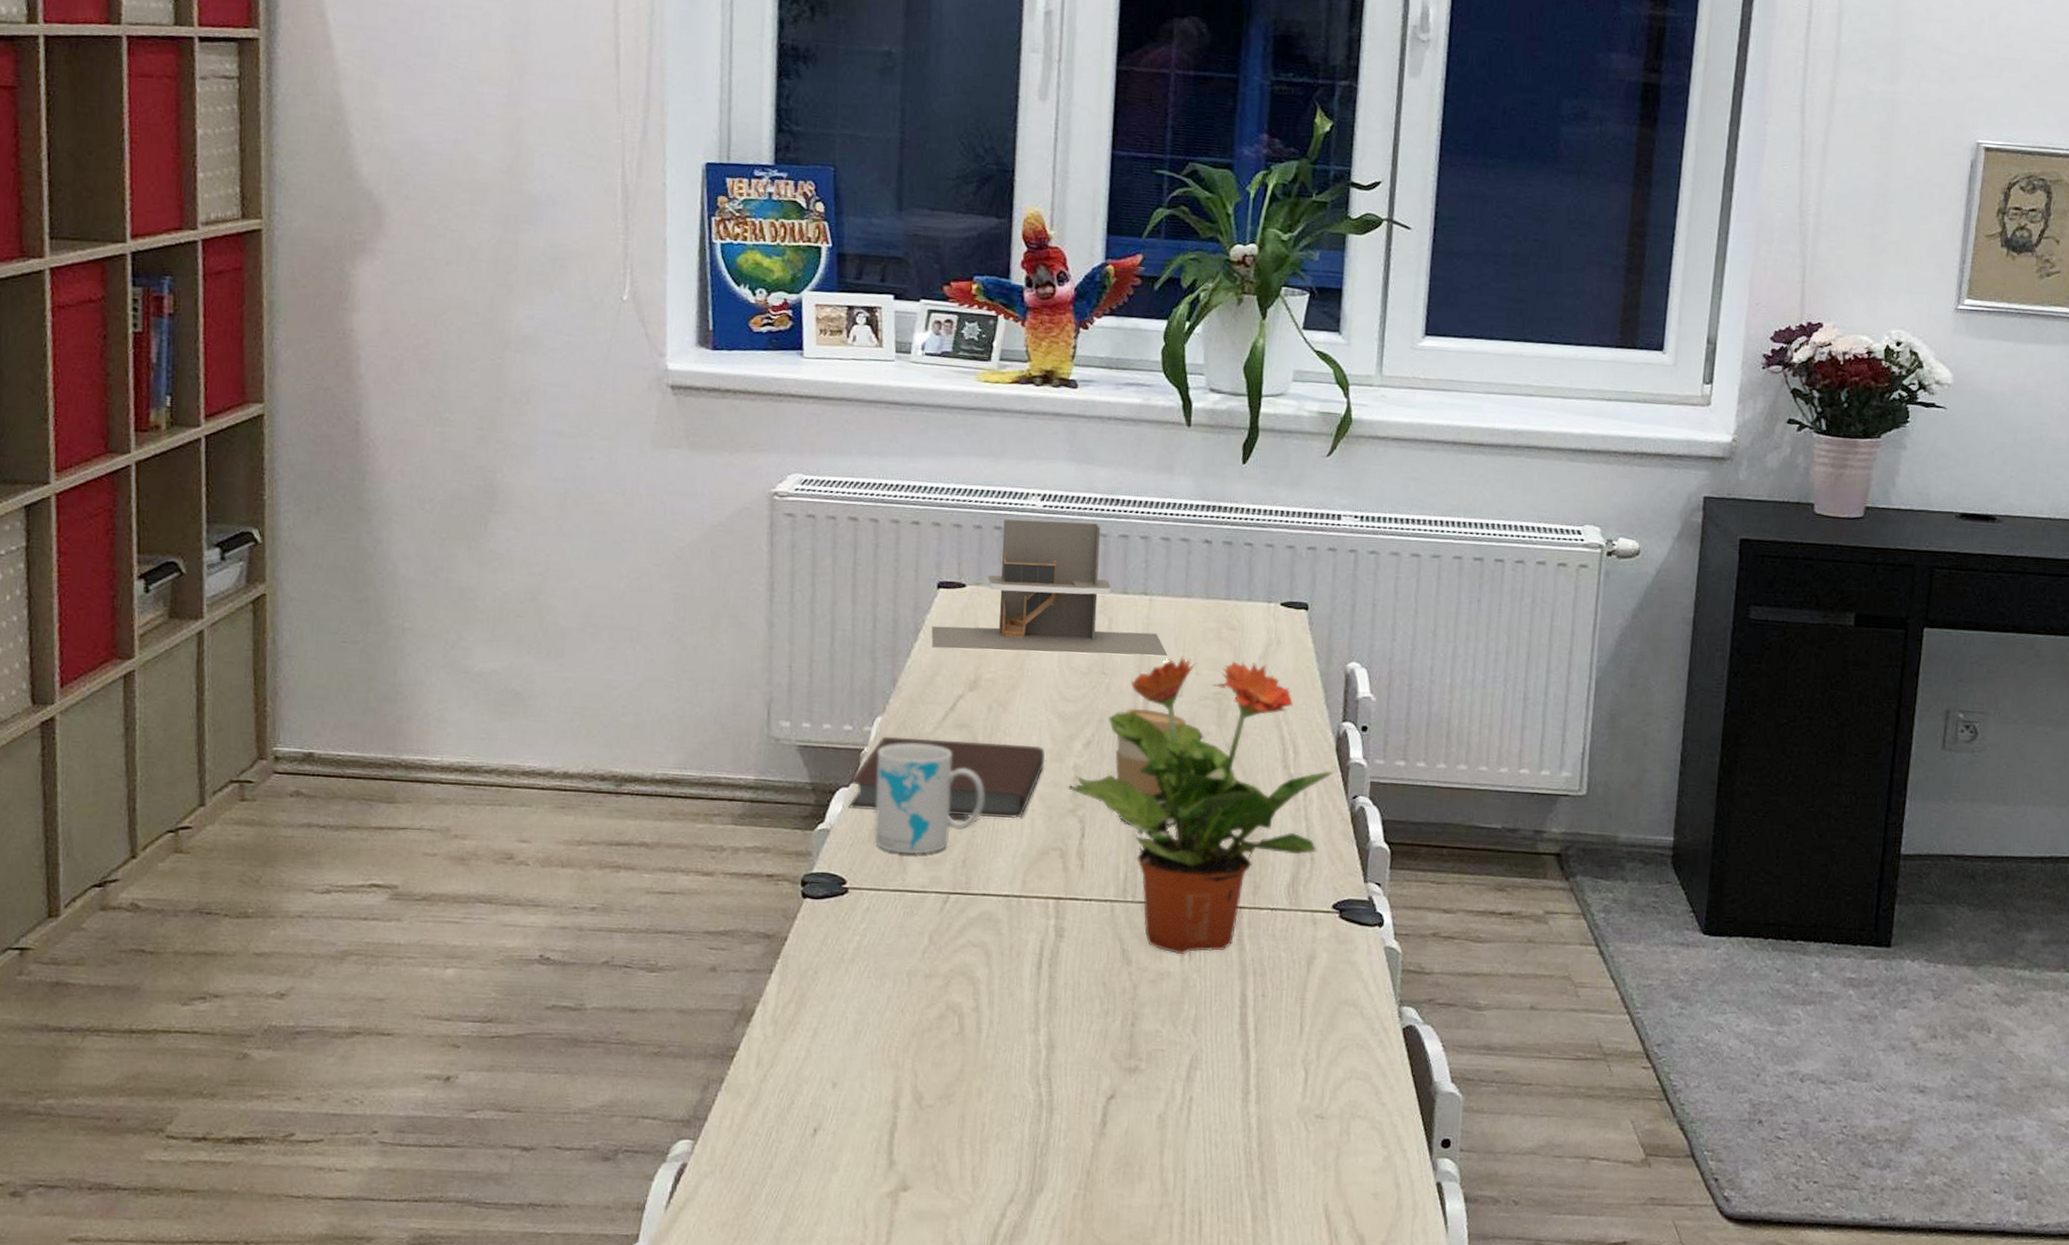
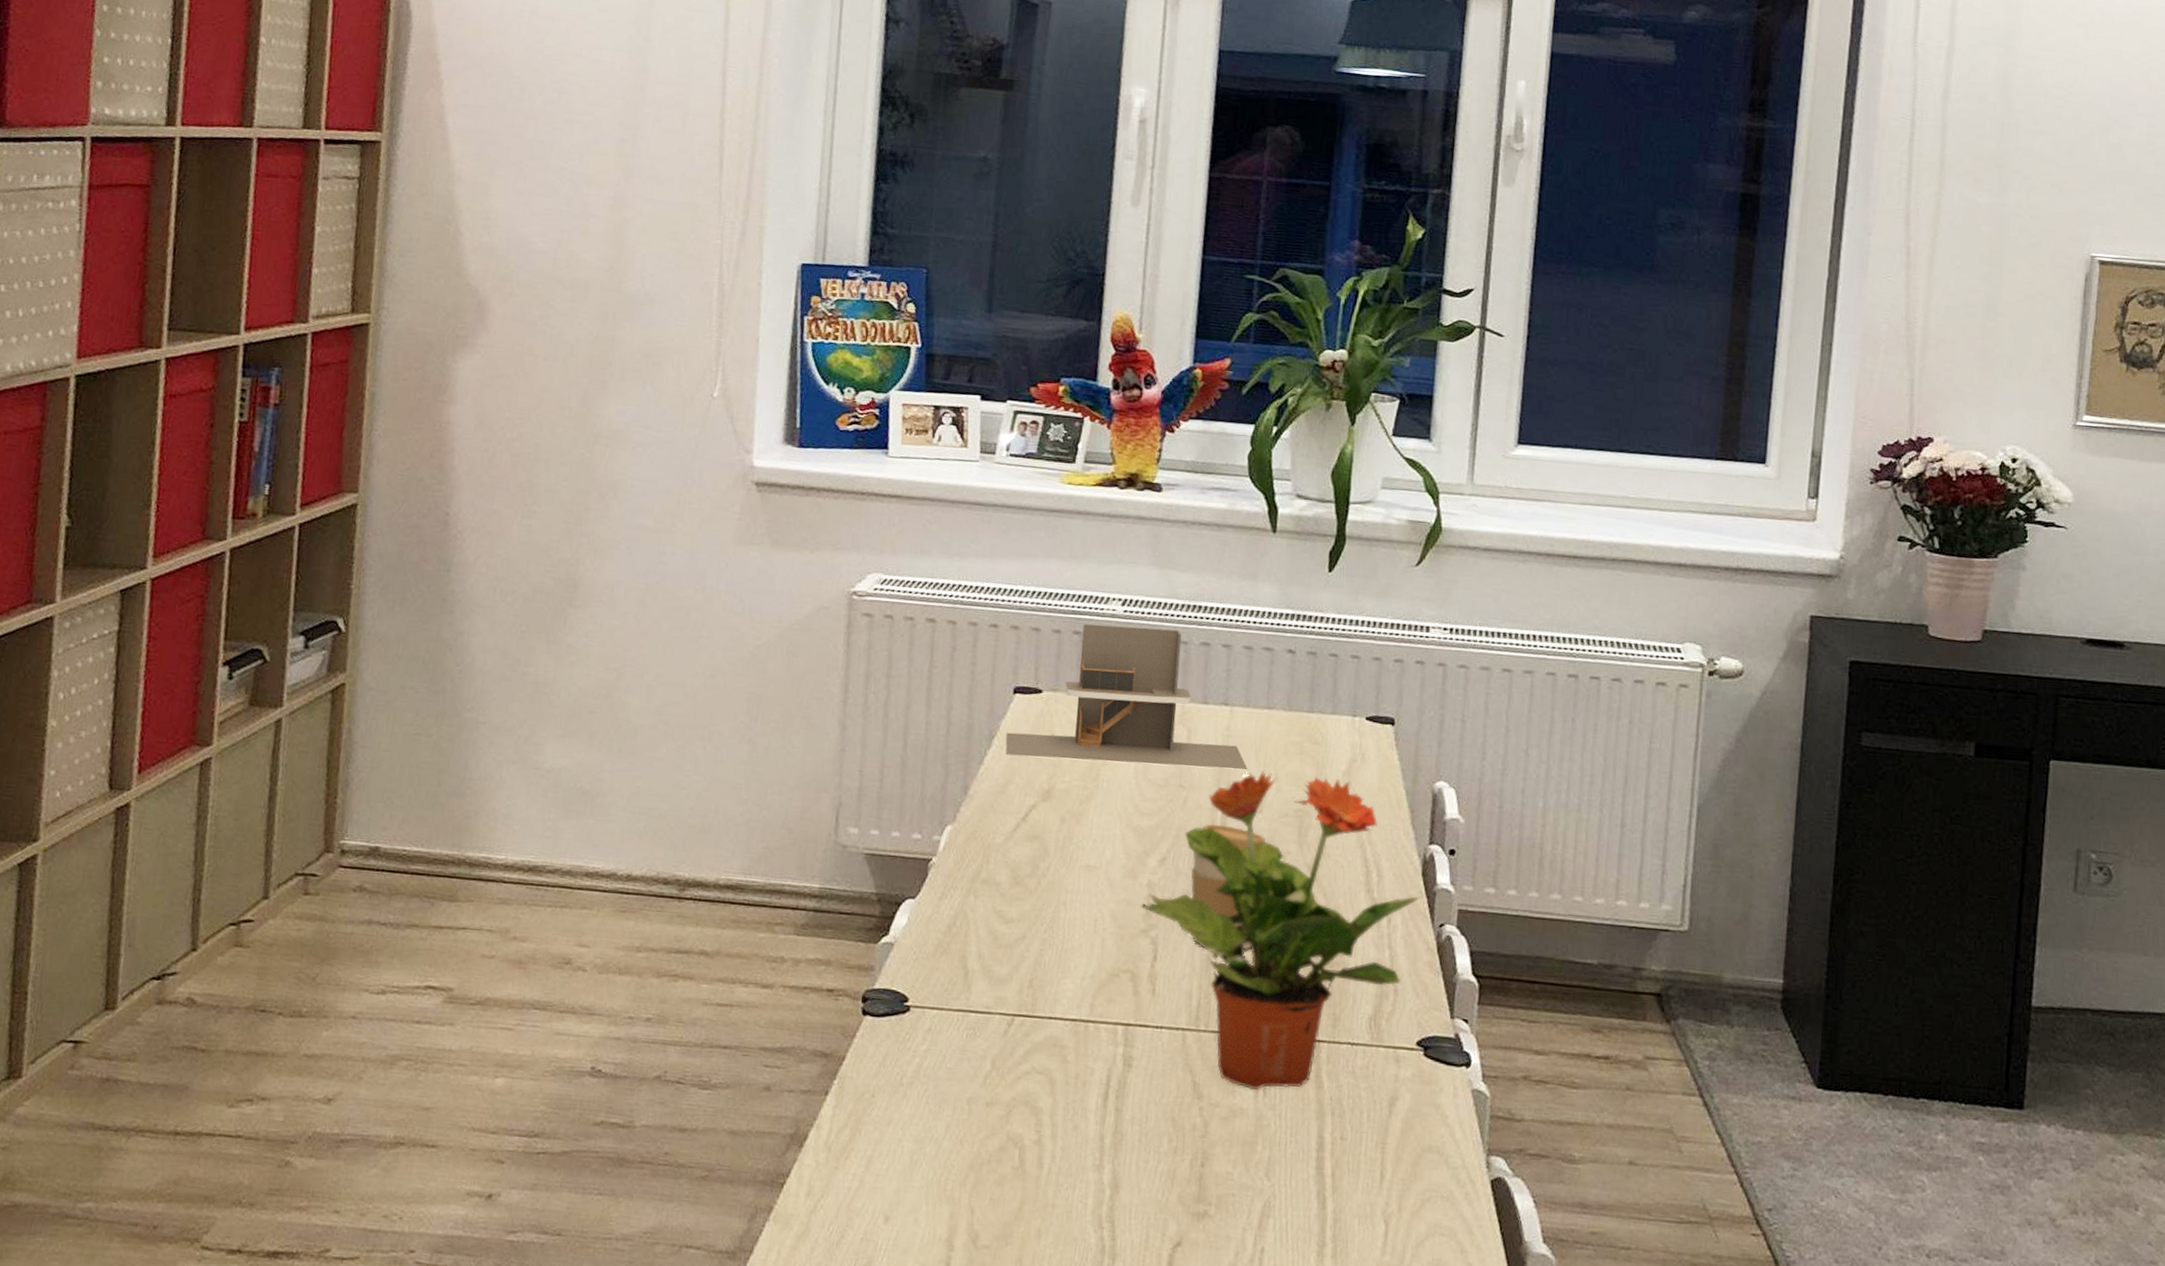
notebook: present [848,736,1045,819] -> none [913,846,1118,938]
mug: present [874,743,985,854] -> none [940,854,1055,973]

